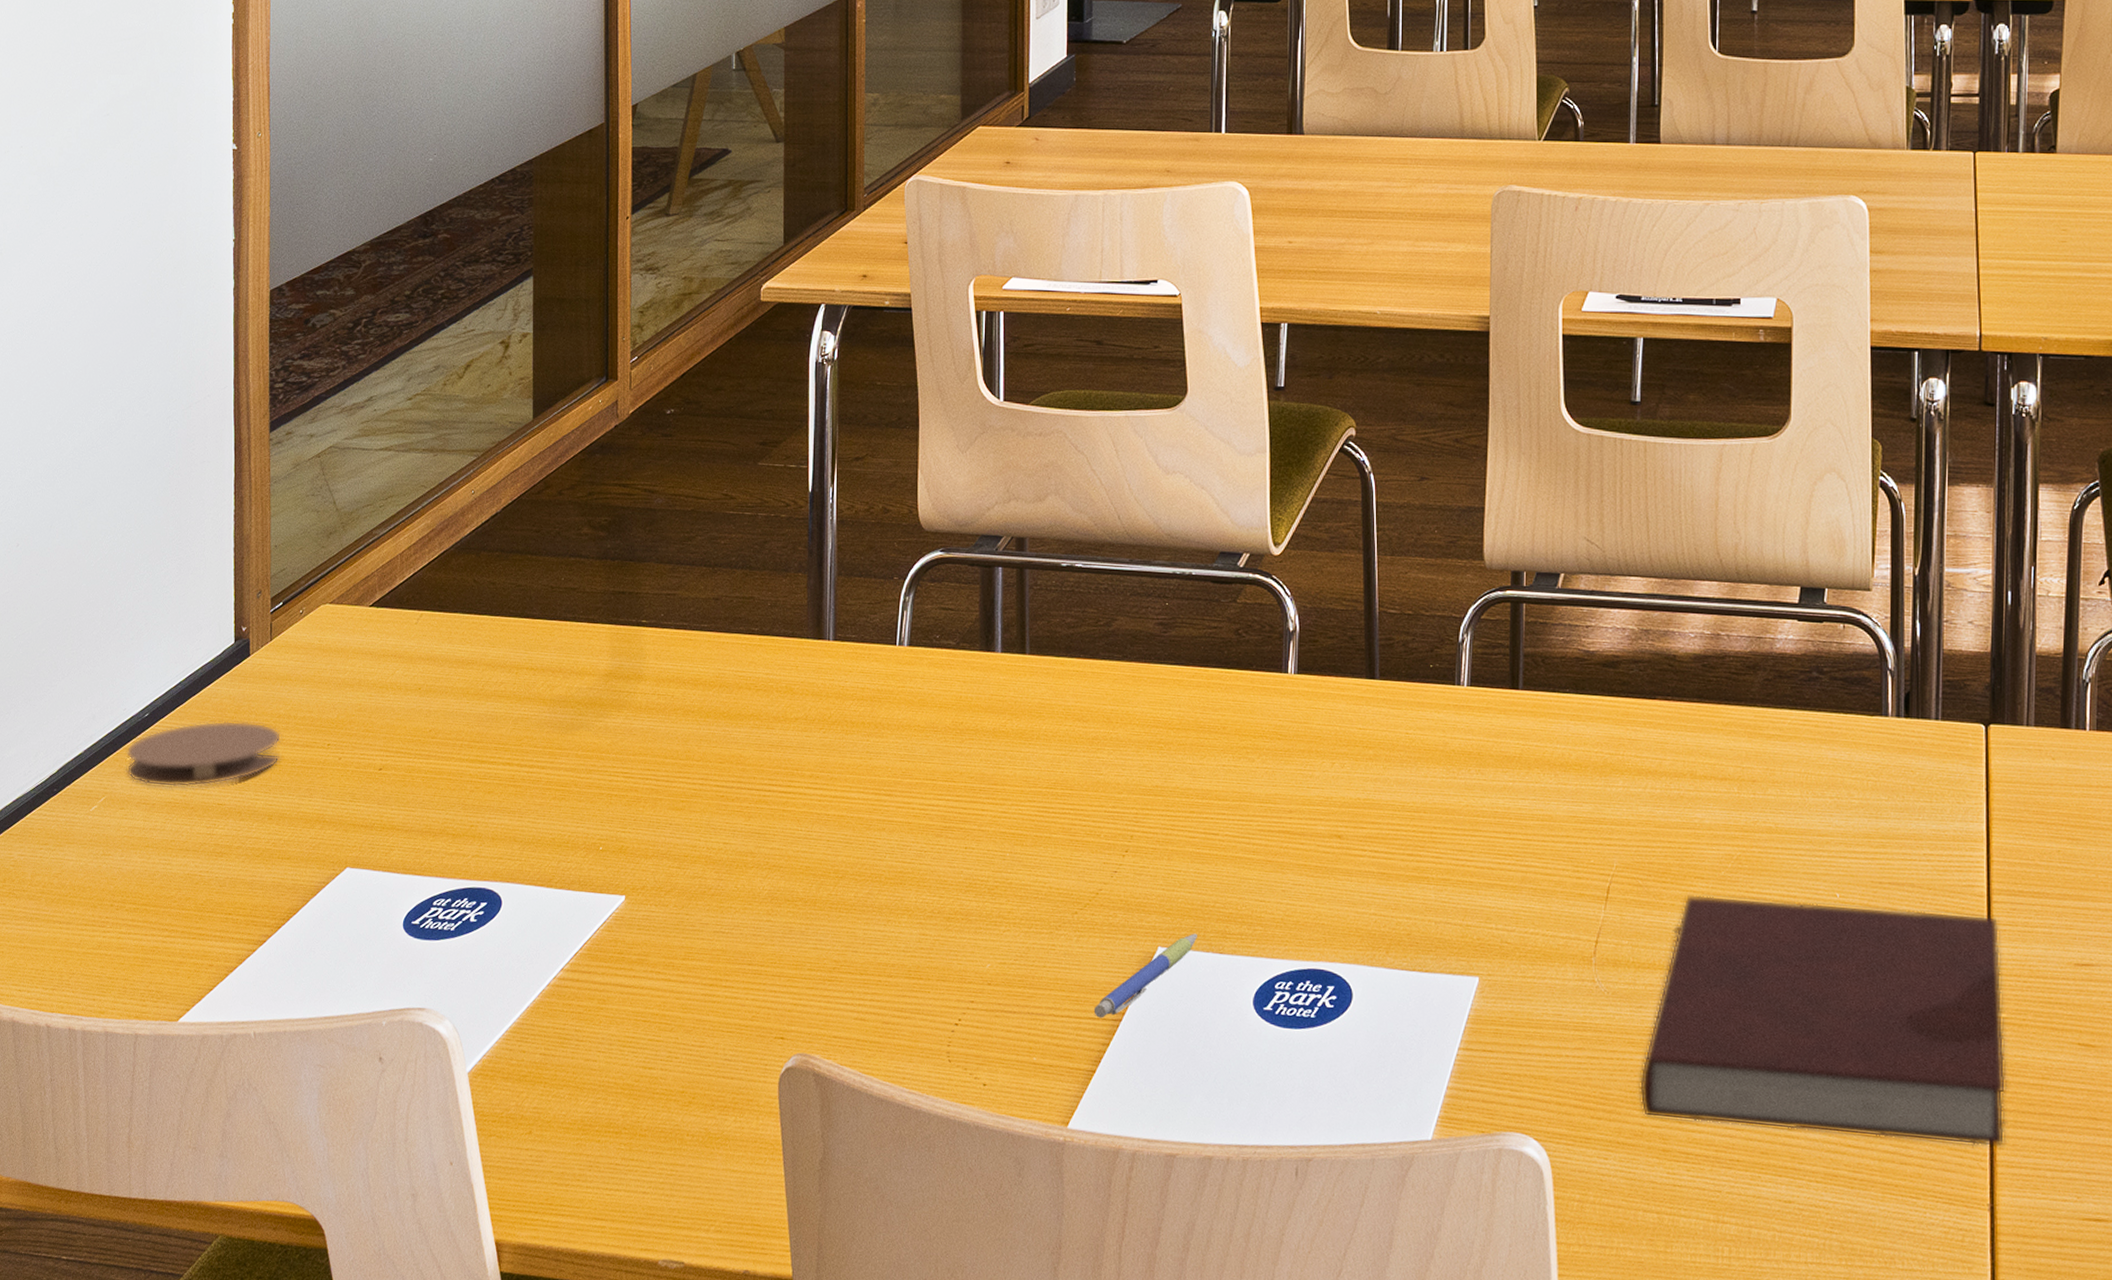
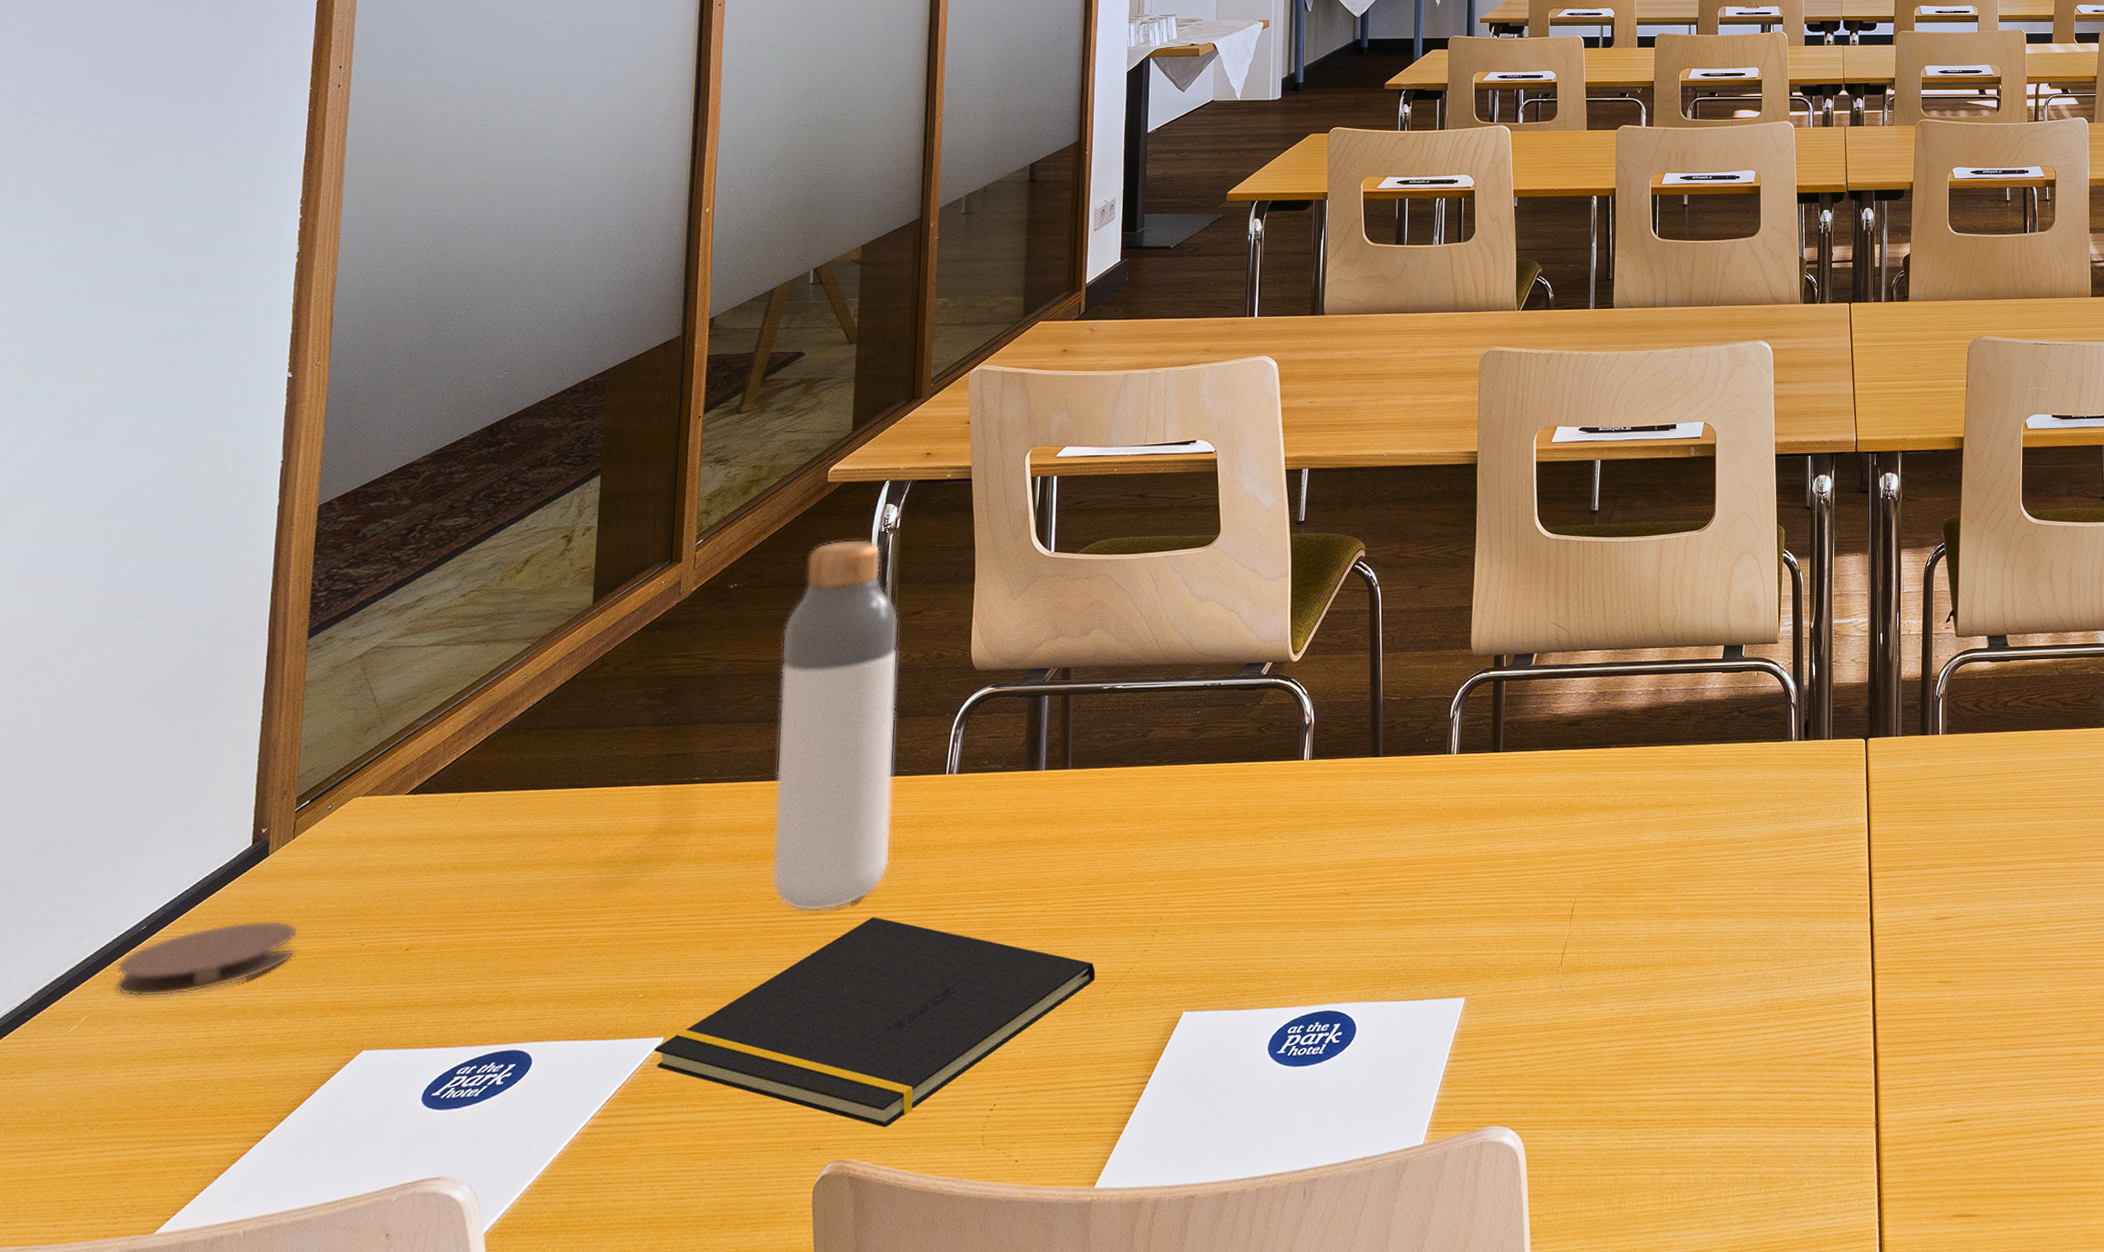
notepad: none [617,795,1062,1027] -> present [654,917,1096,1128]
bottle: none [722,368,842,782] -> present [771,539,900,912]
pen: present [1093,933,1197,1018] -> none [1122,995,1219,1083]
notebook: present [1640,894,2007,1147] -> none [1598,889,1886,1095]

